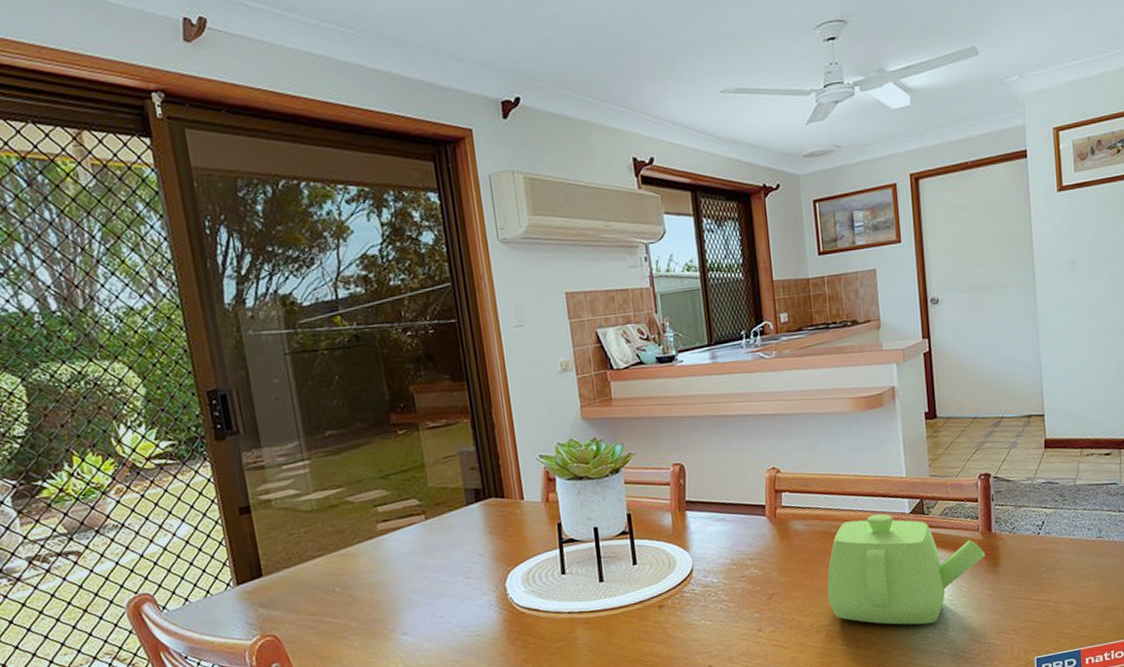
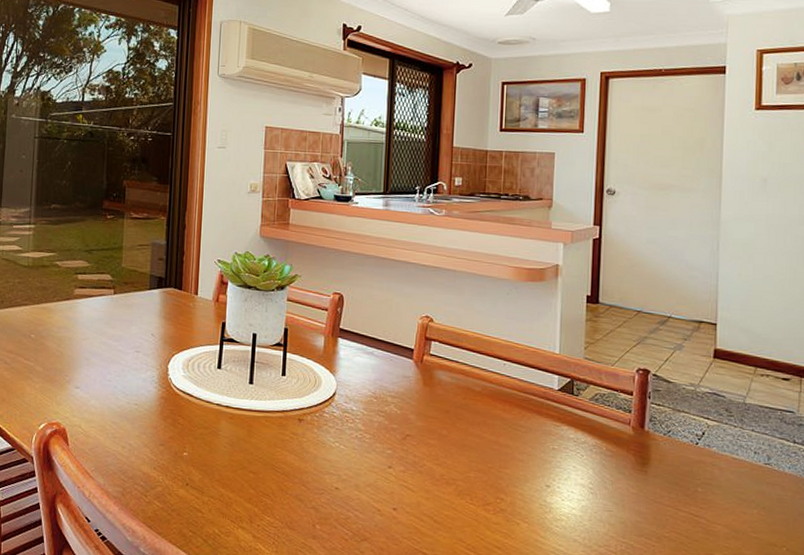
teapot: present [827,514,986,625] -> none [462,383,635,507]

